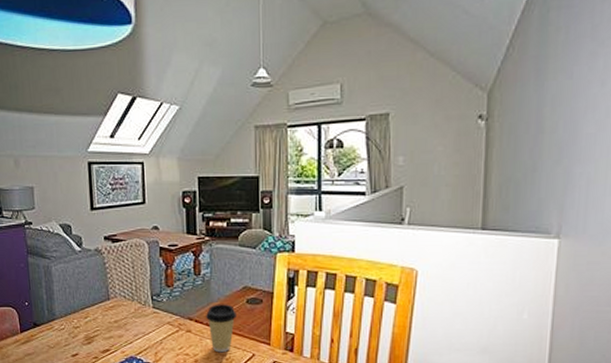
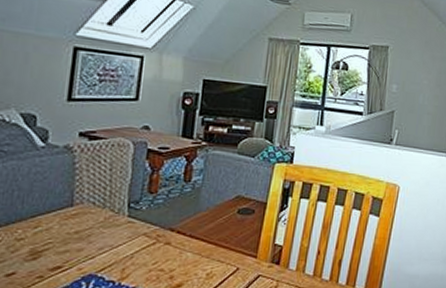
coffee cup: present [206,304,236,353] -> none [190,213,225,267]

